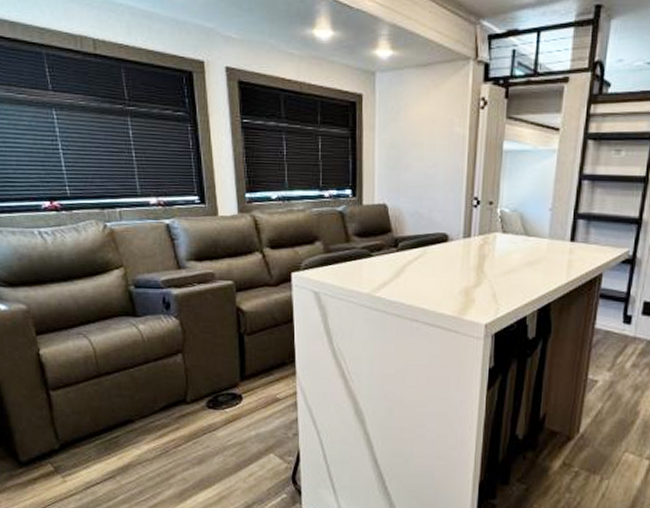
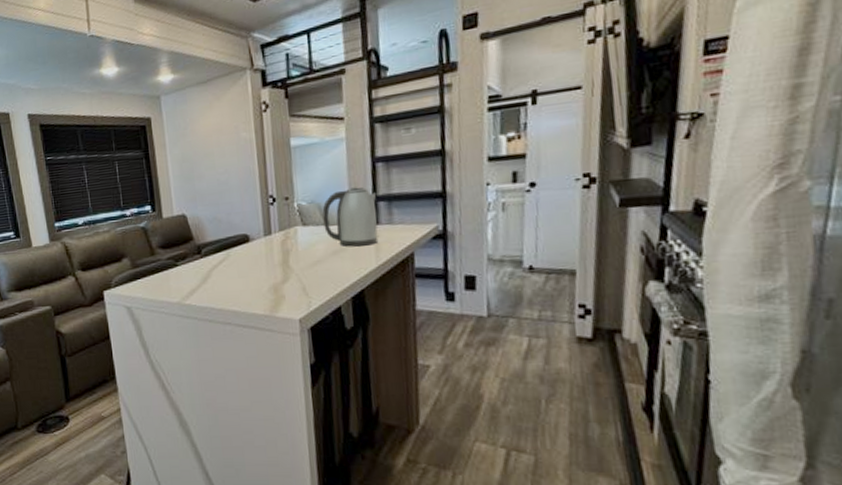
kettle: none [523,201,578,261] -> present [322,187,378,247]

